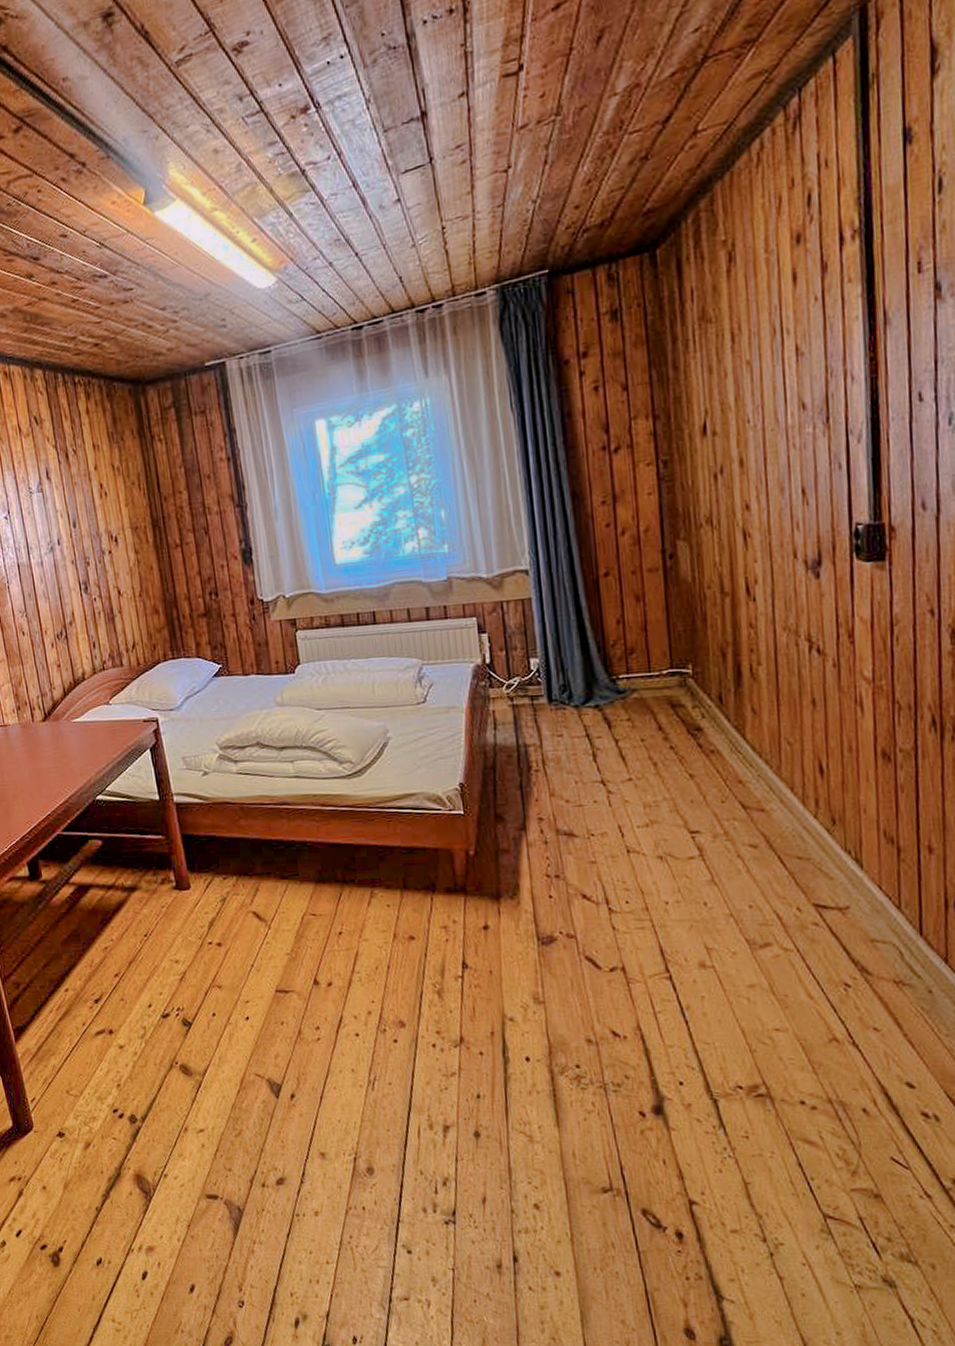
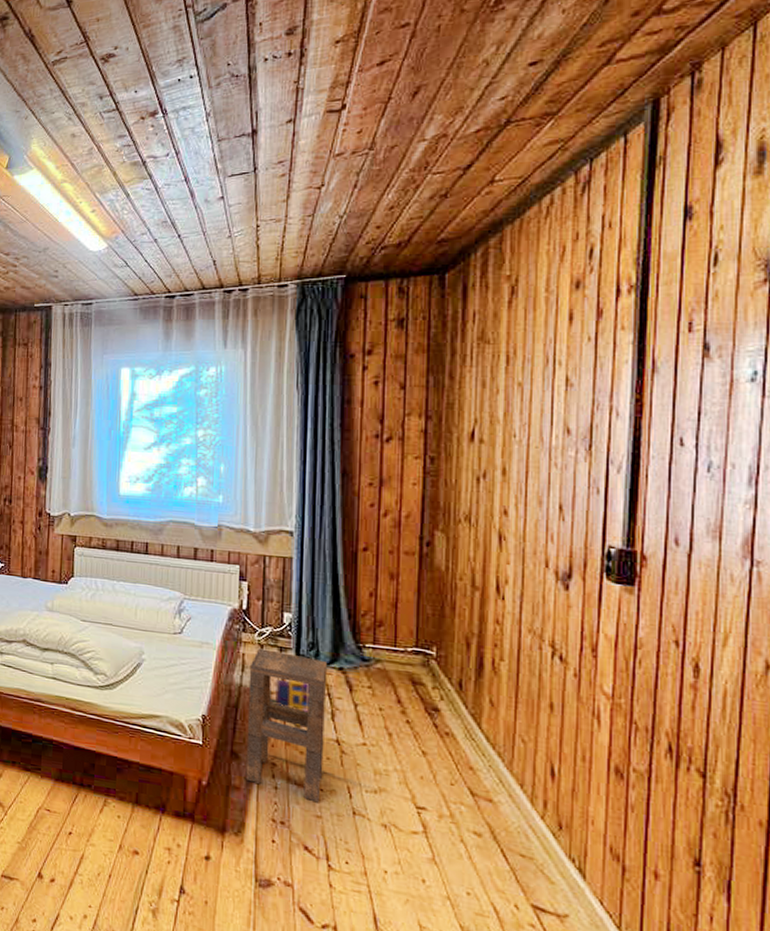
side table: none [502,701,593,849] -> present [245,648,326,803]
toy house: none [527,728,570,775] -> present [269,679,310,727]

